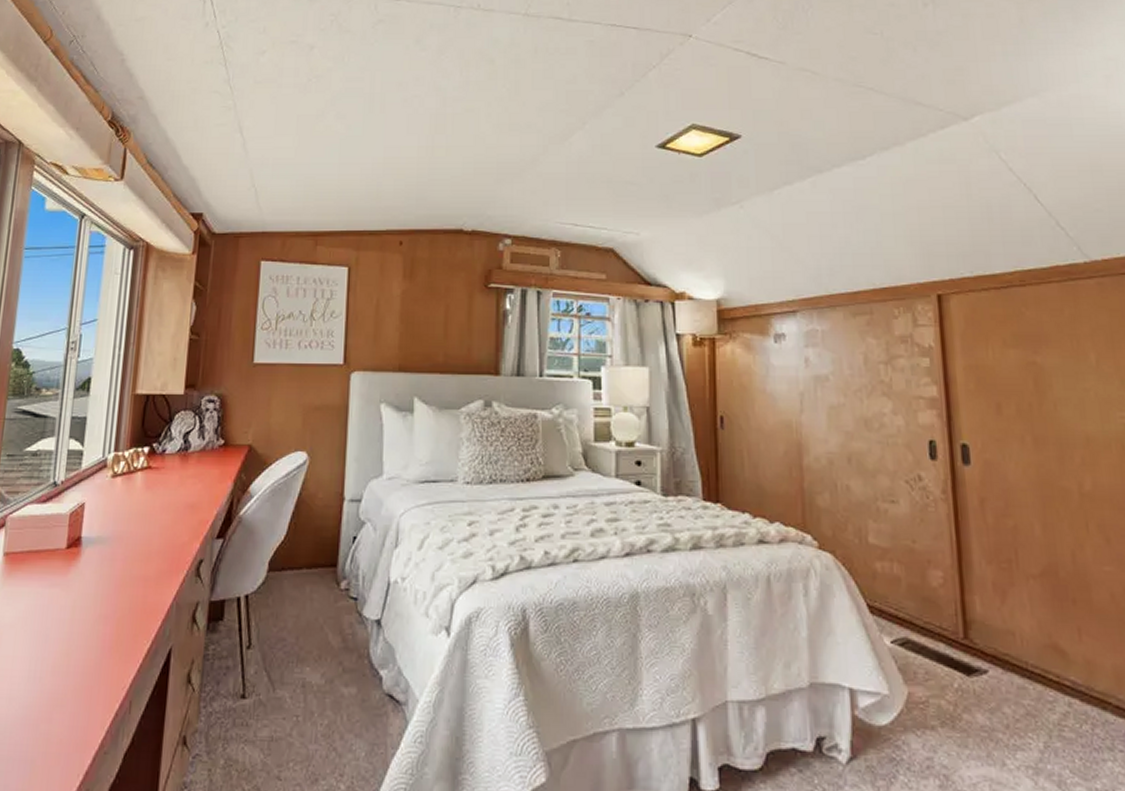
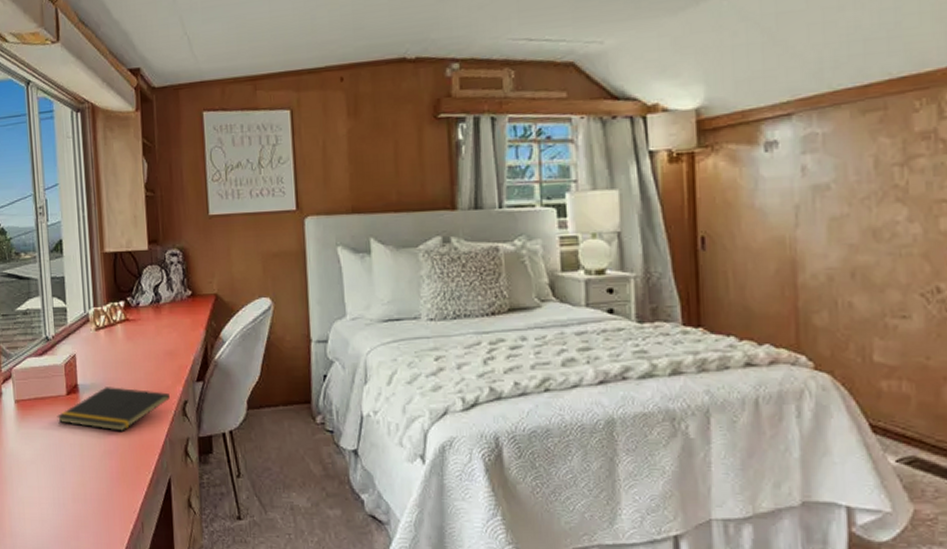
notepad: none [50,541,184,593] -> present [57,387,170,431]

